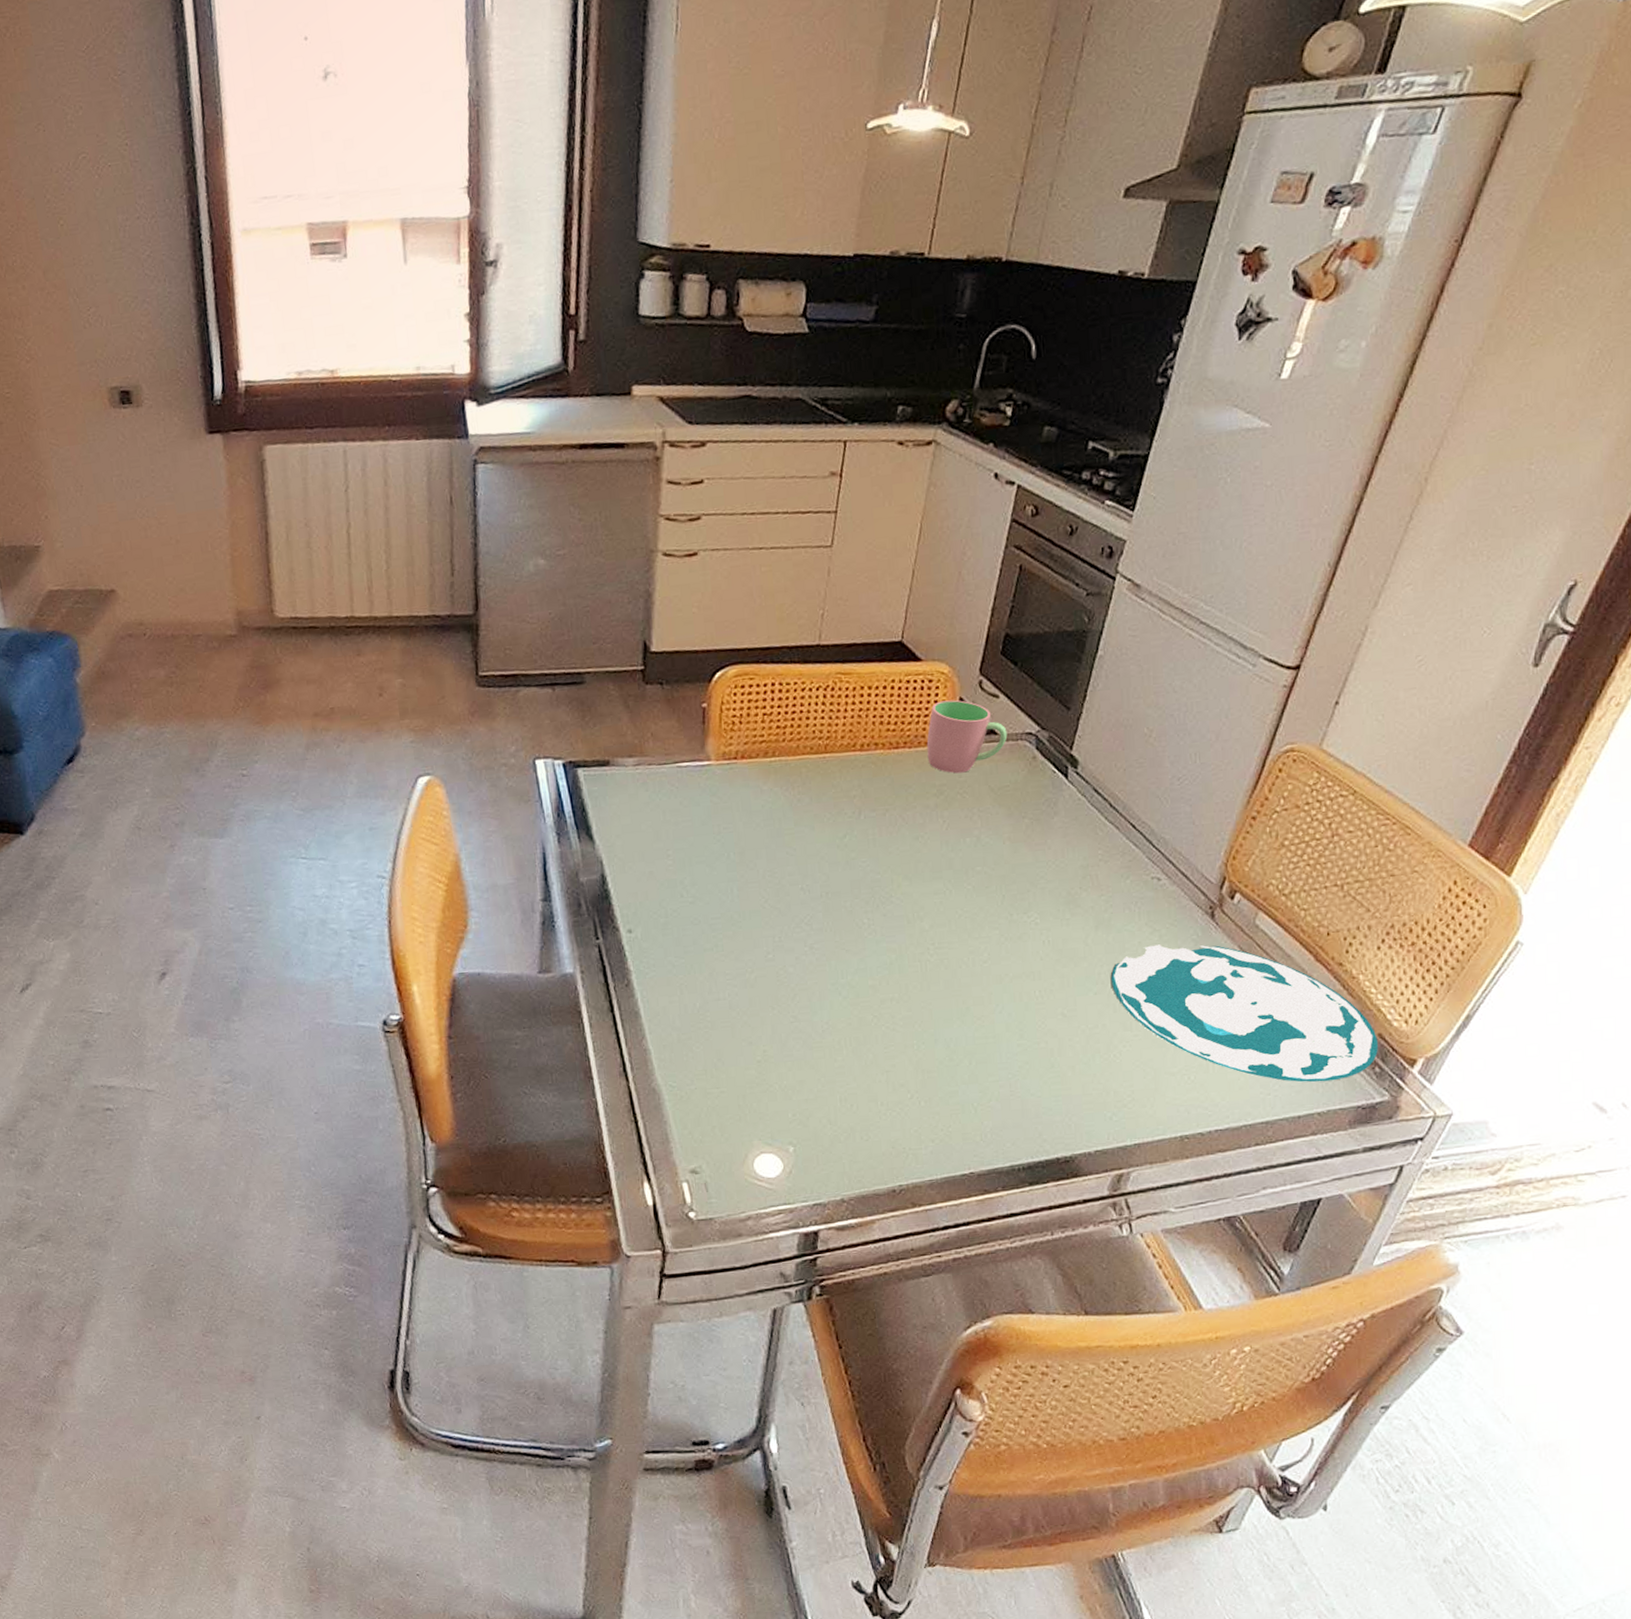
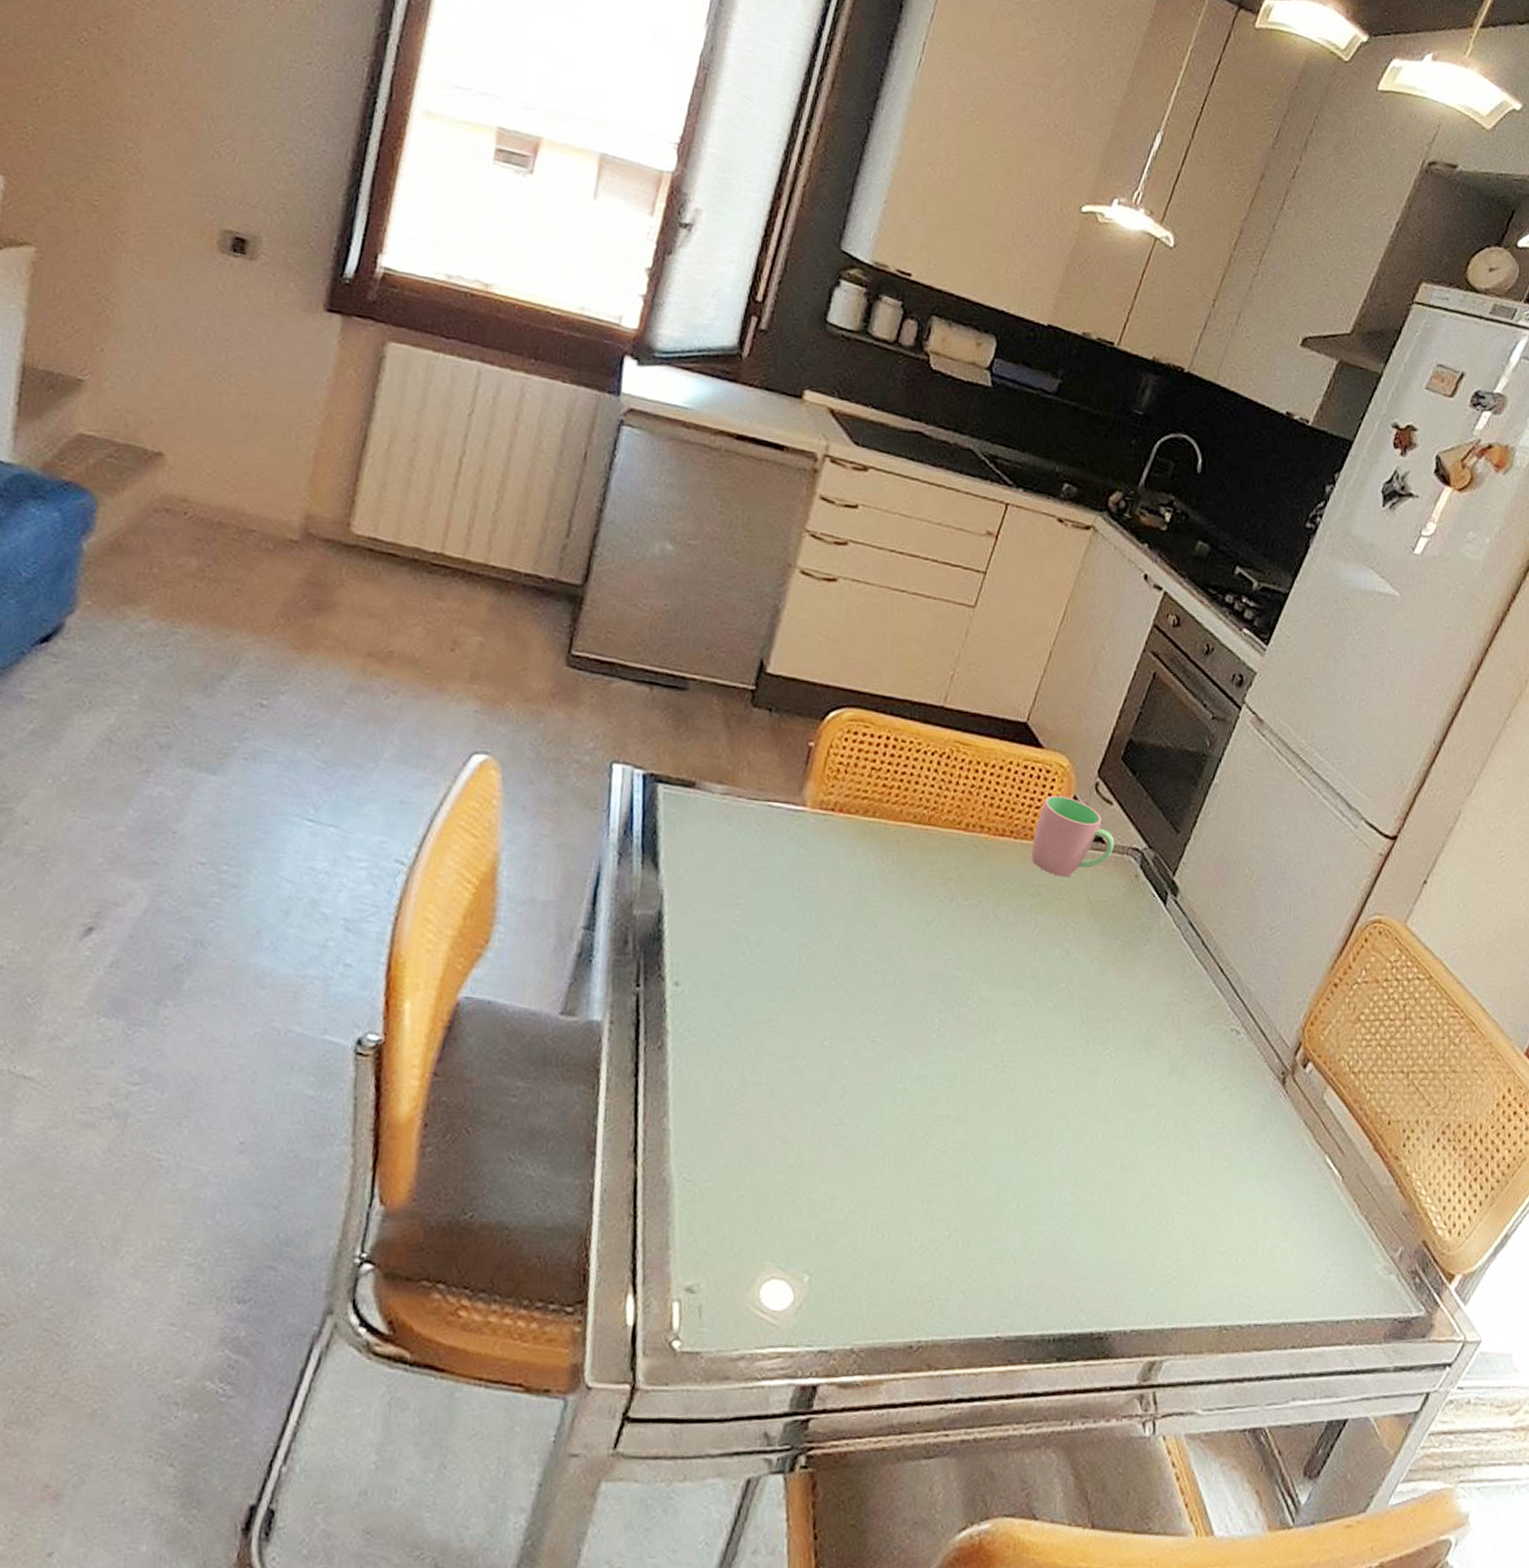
plate: present [1110,944,1378,1082] -> none [1175,1103,1422,1286]

